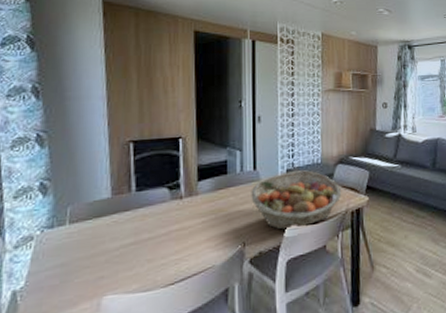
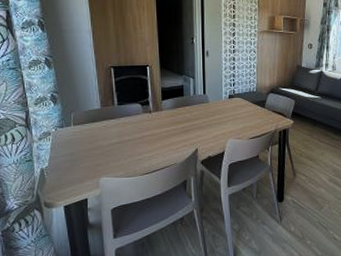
fruit basket: present [251,170,342,231] -> none [201,96,272,142]

